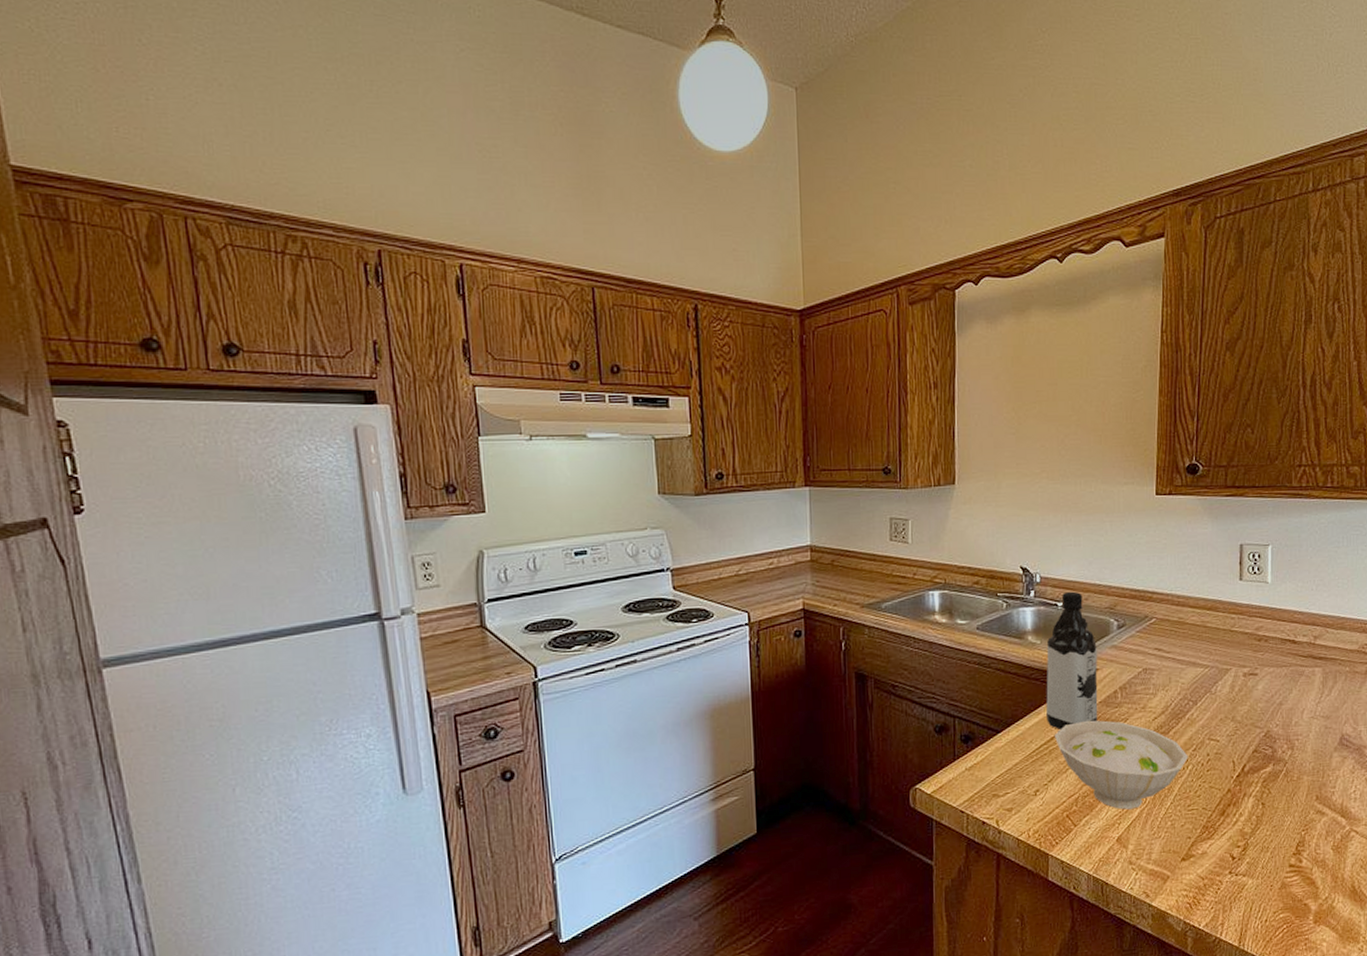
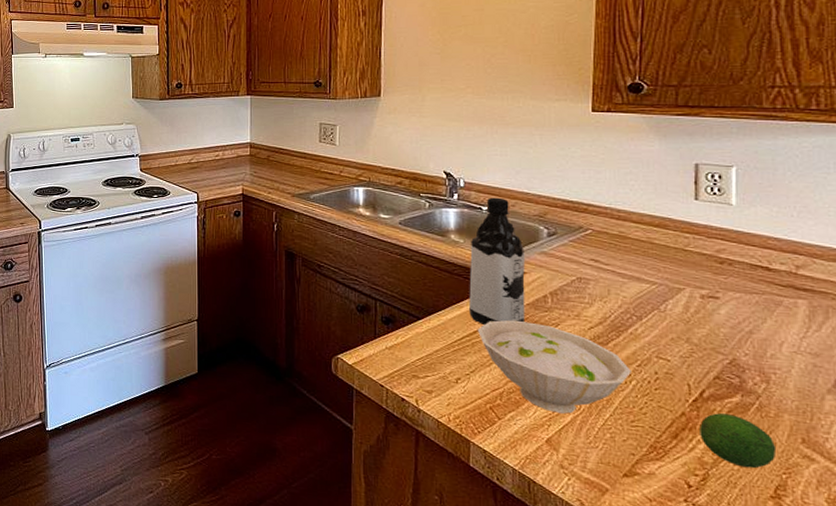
fruit: none [1241,784,1298,832] -> present [699,413,777,469]

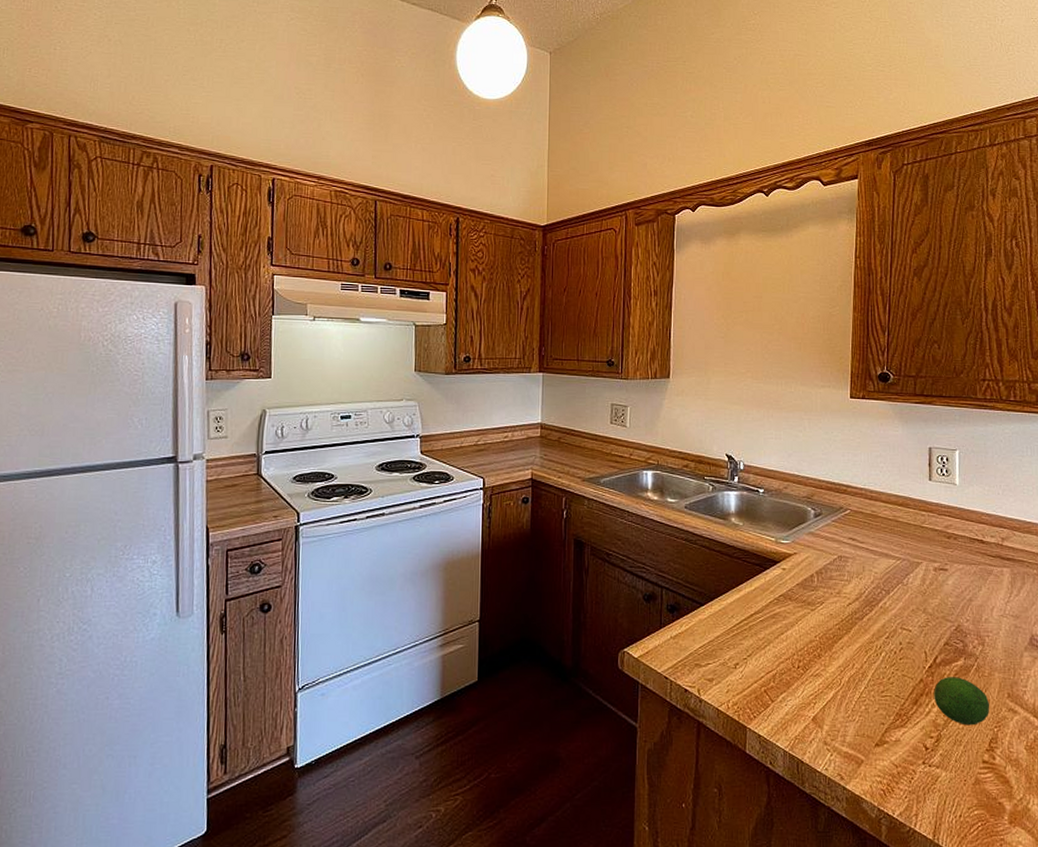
water bottle: present [469,197,526,326] -> none [747,480,796,608]
bowl: present [477,319,631,414] -> none [753,600,881,690]

